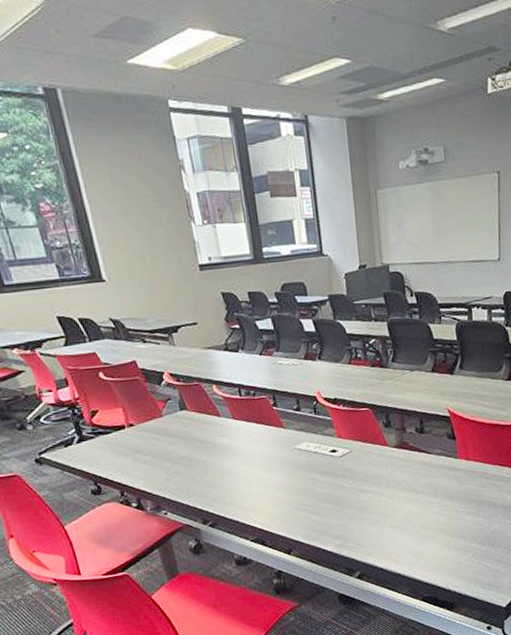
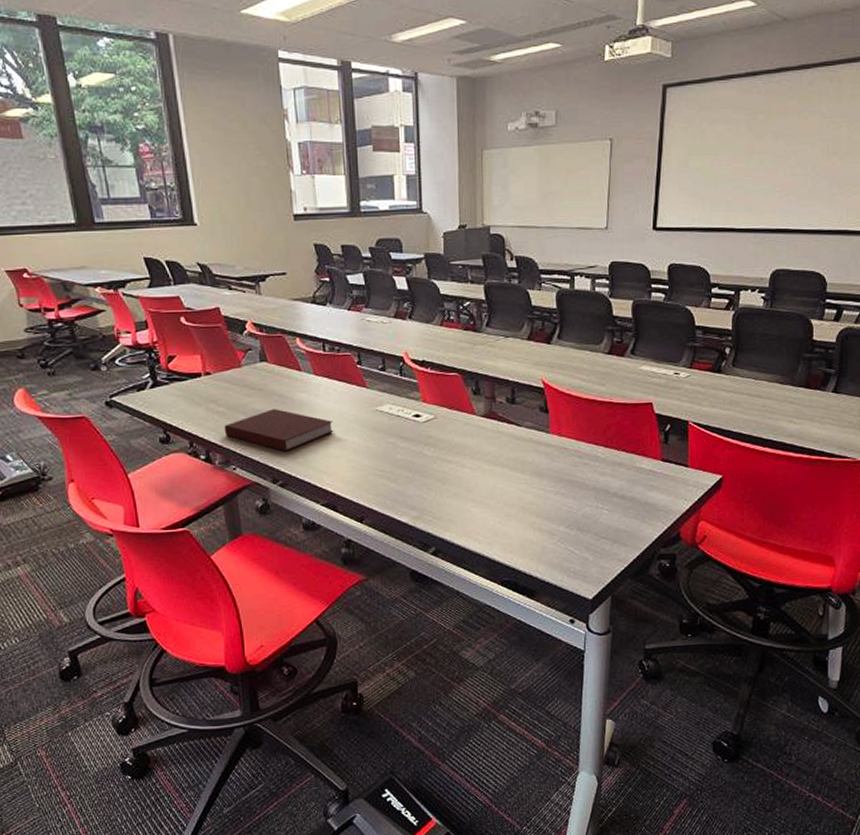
notebook: none [151,453,257,494] -> present [224,408,334,452]

